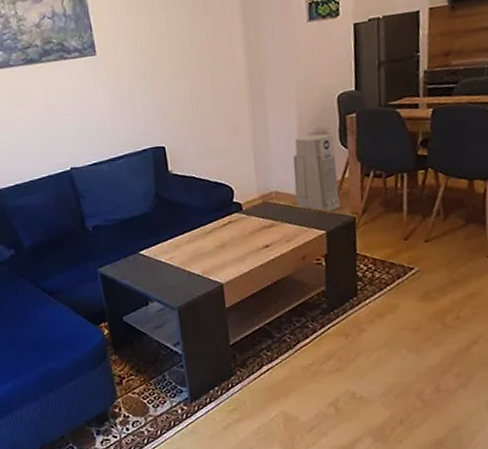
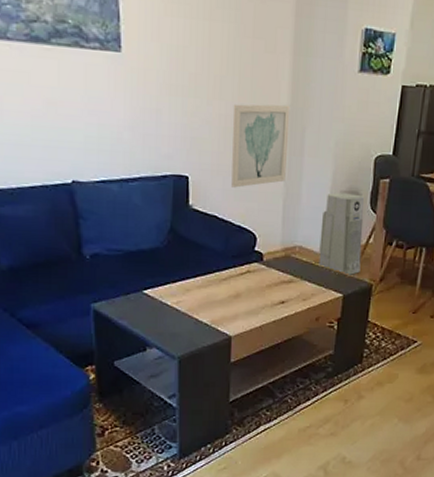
wall art: none [195,66,253,149] -> present [231,104,291,188]

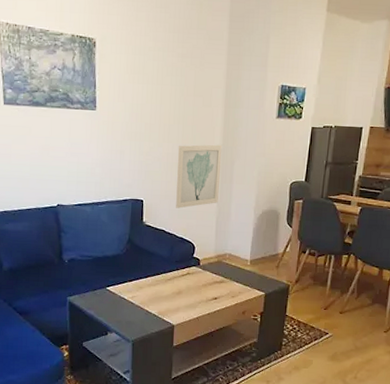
air purifier: present [318,192,365,276] -> none [245,211,283,278]

